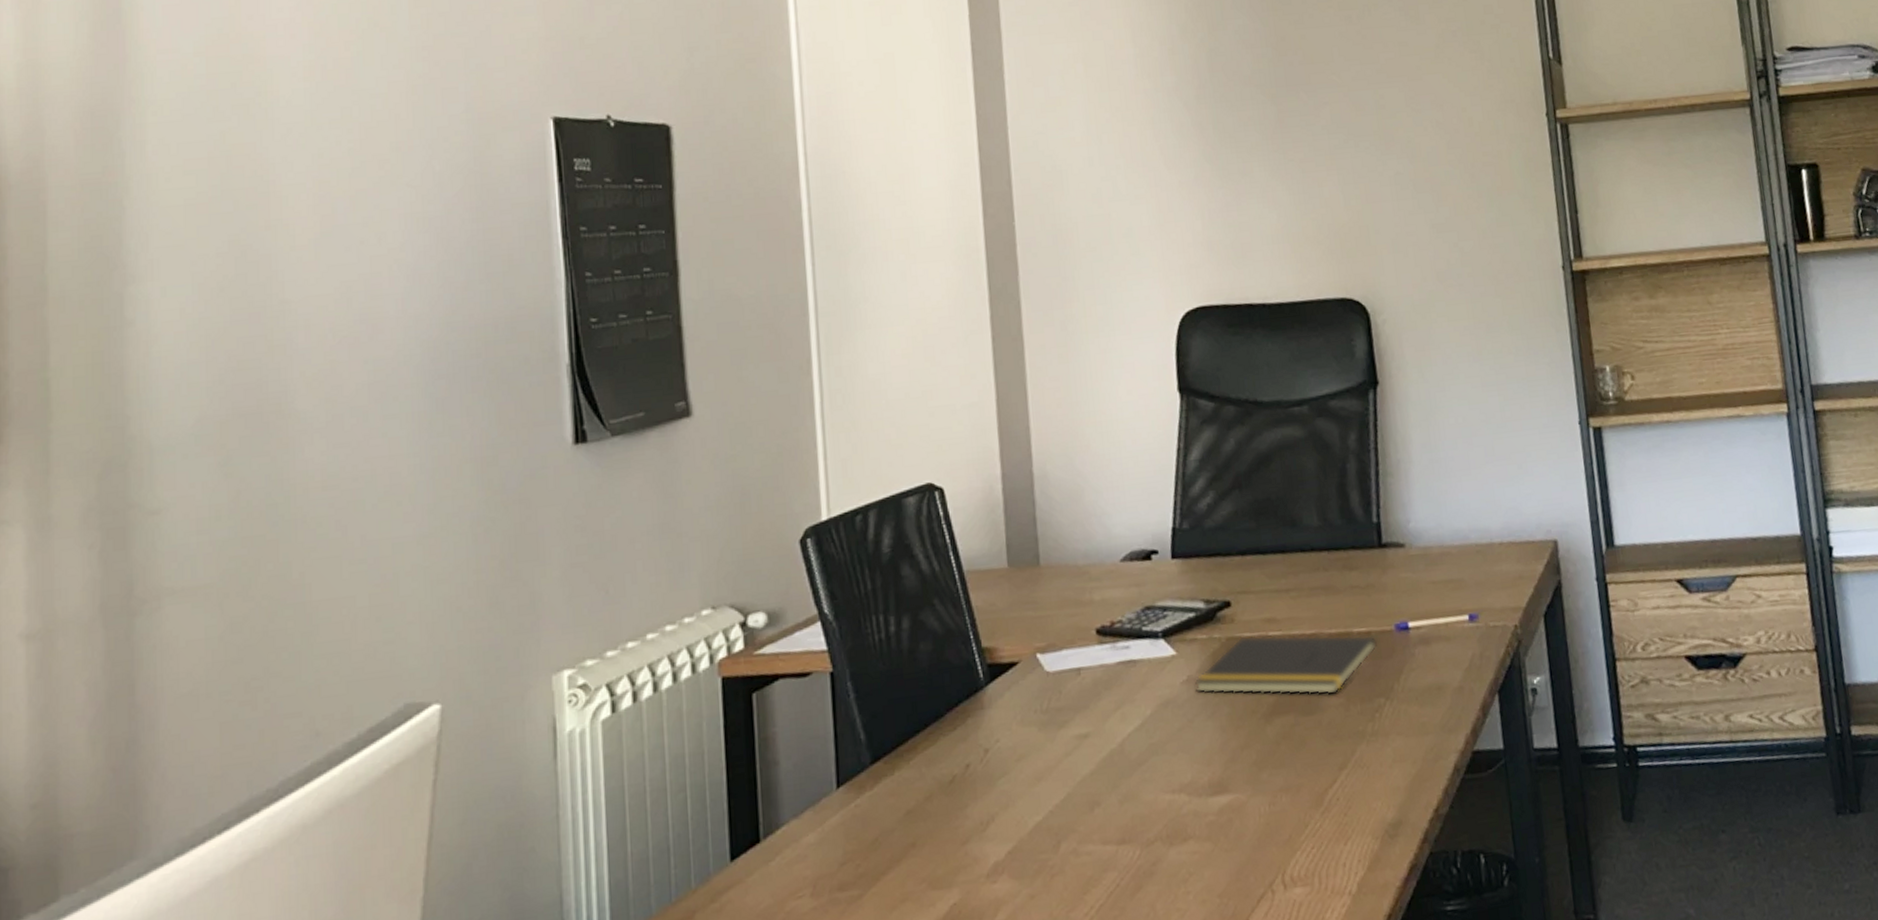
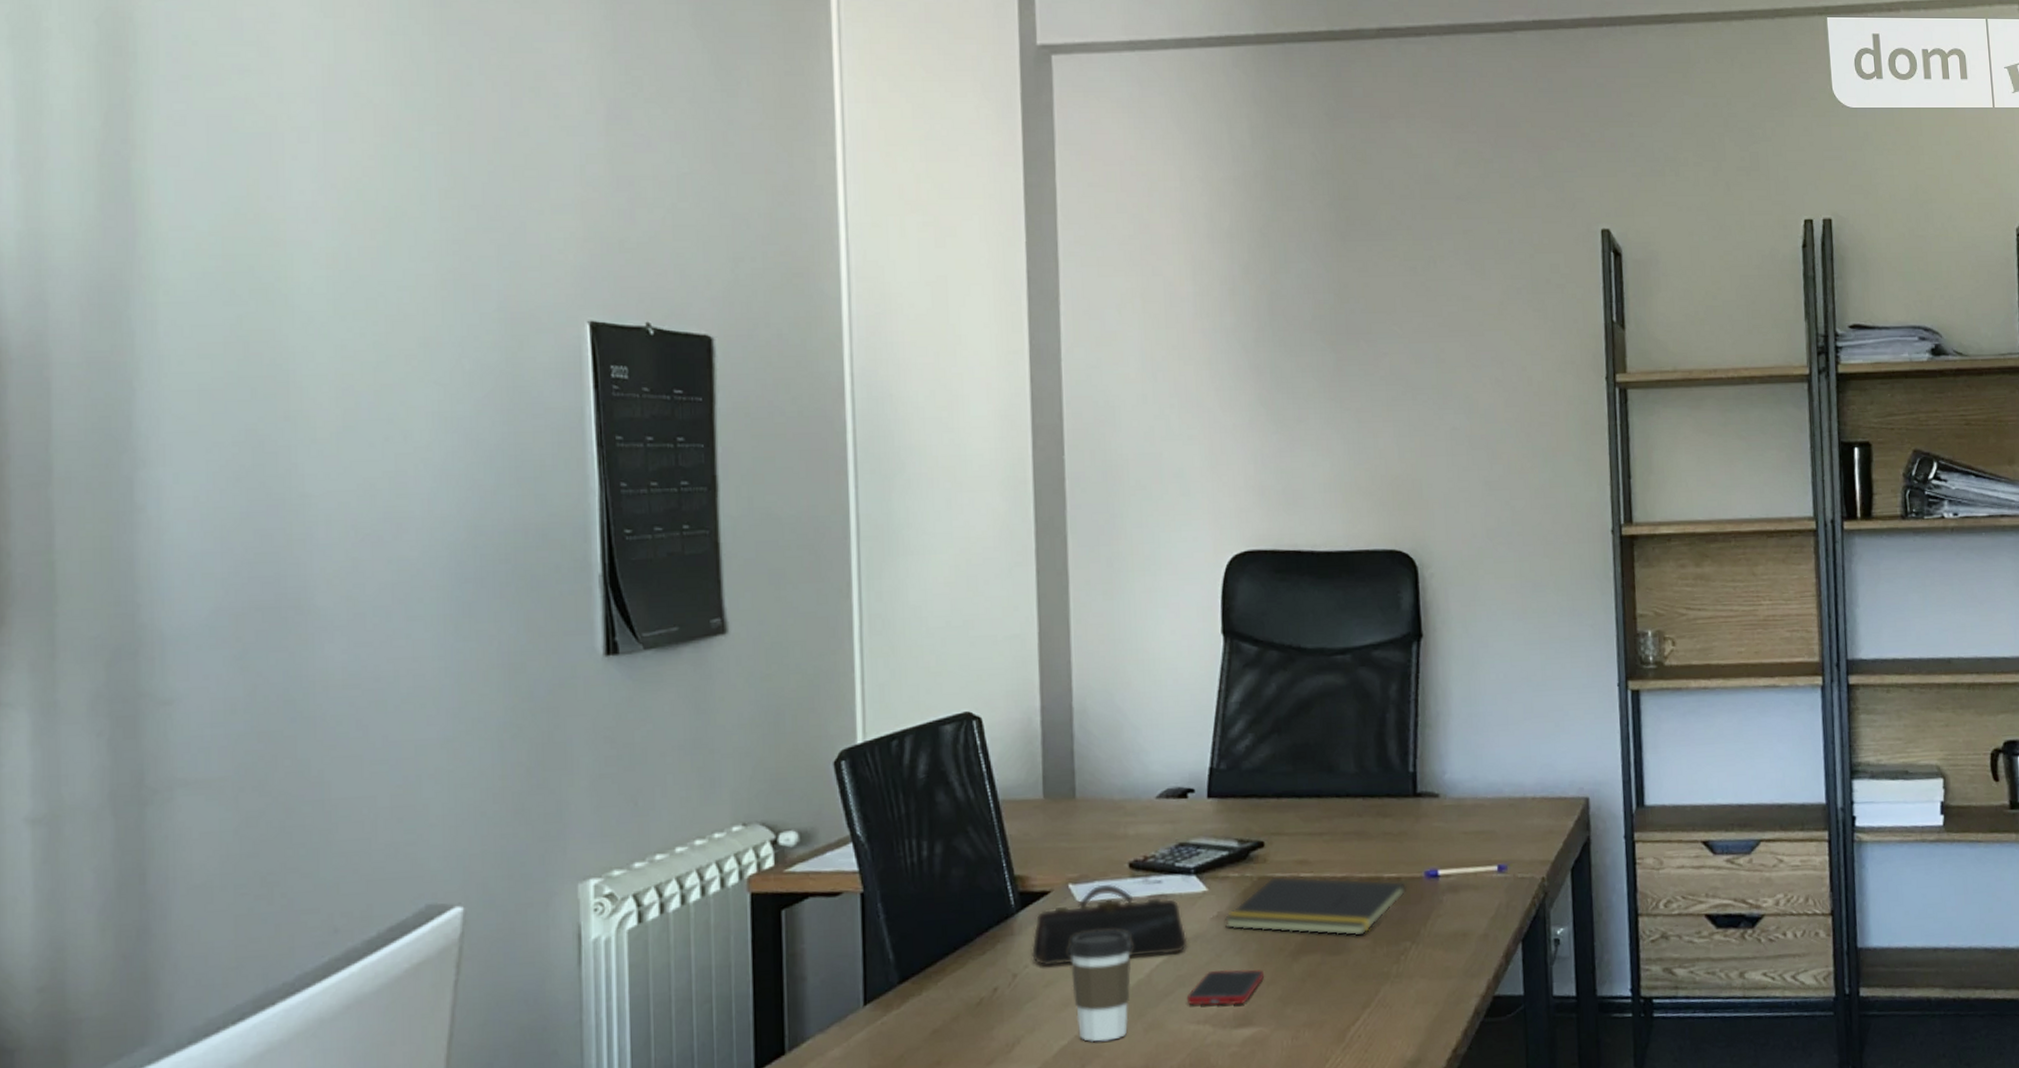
pencil case: none [1001,652,1159,740] -> present [1030,884,1188,967]
coffee cup: none [1039,699,1104,817] -> present [1069,930,1133,1043]
cell phone: none [1160,734,1237,774] -> present [1186,969,1264,1006]

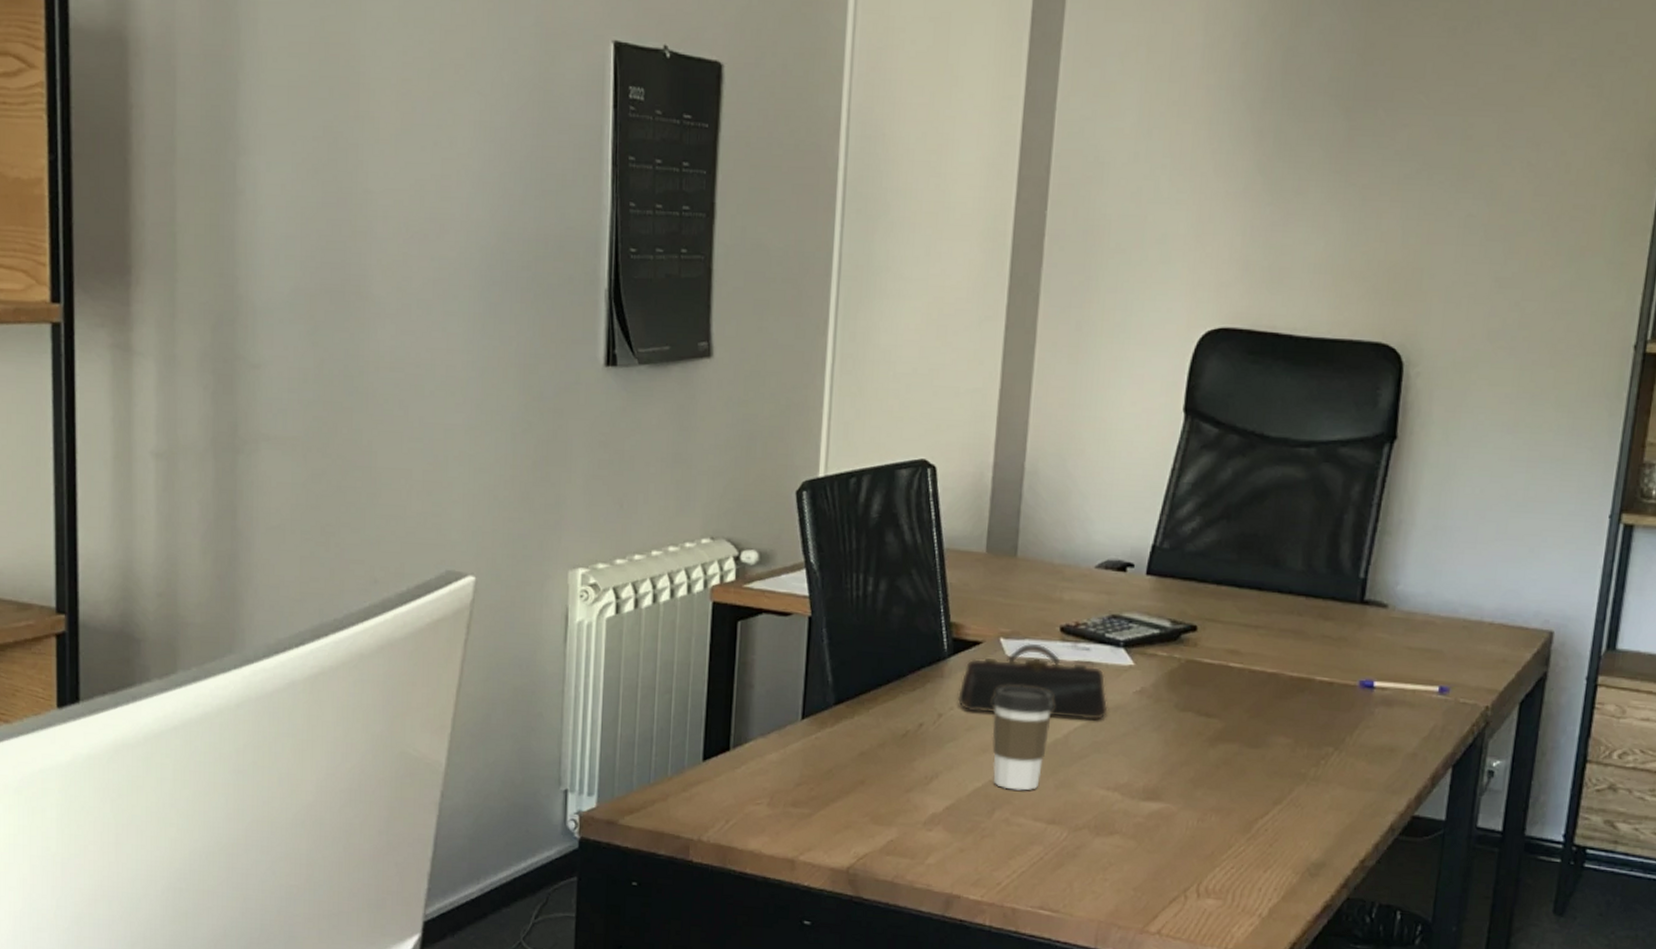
cell phone: present [1186,969,1264,1006] -> none [1099,742,1179,779]
notepad: present [1225,876,1408,937] -> none [1147,661,1339,735]

